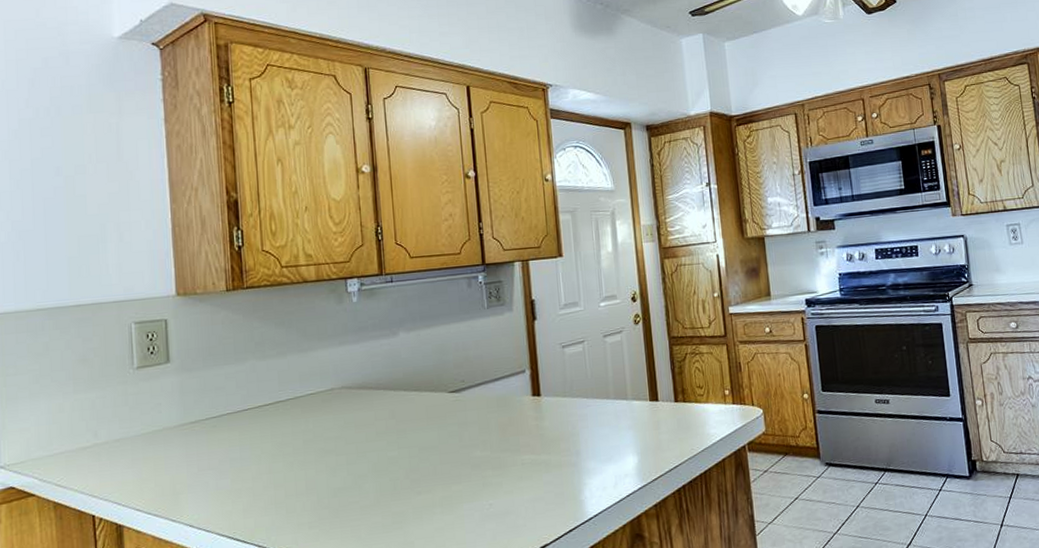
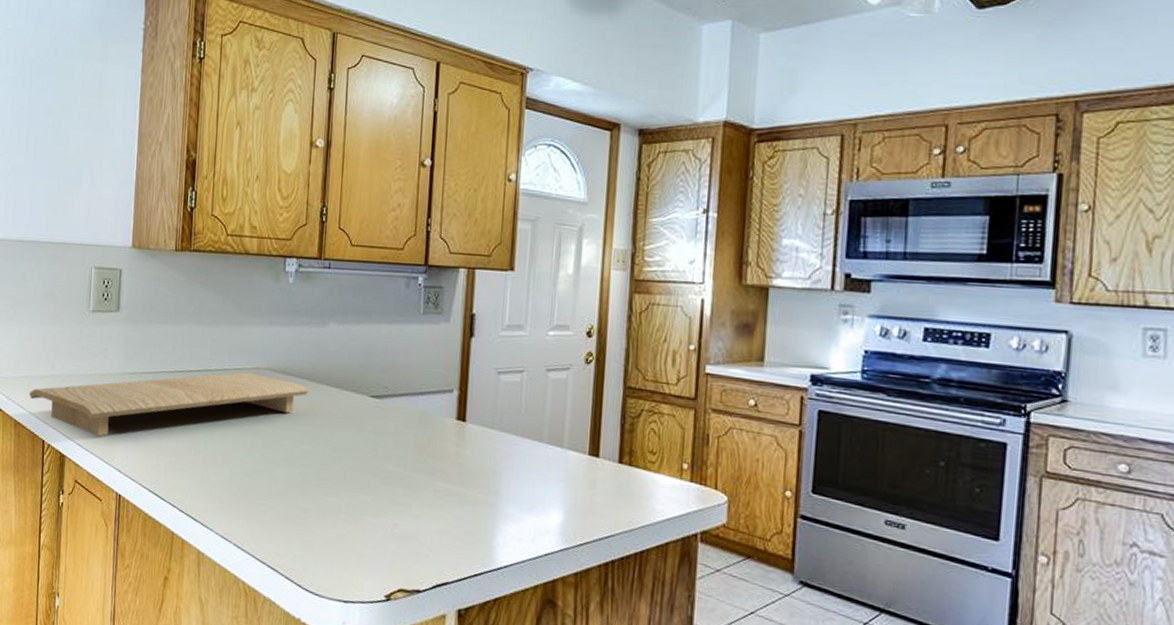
cutting board: none [68,395,388,496] -> present [29,372,309,436]

